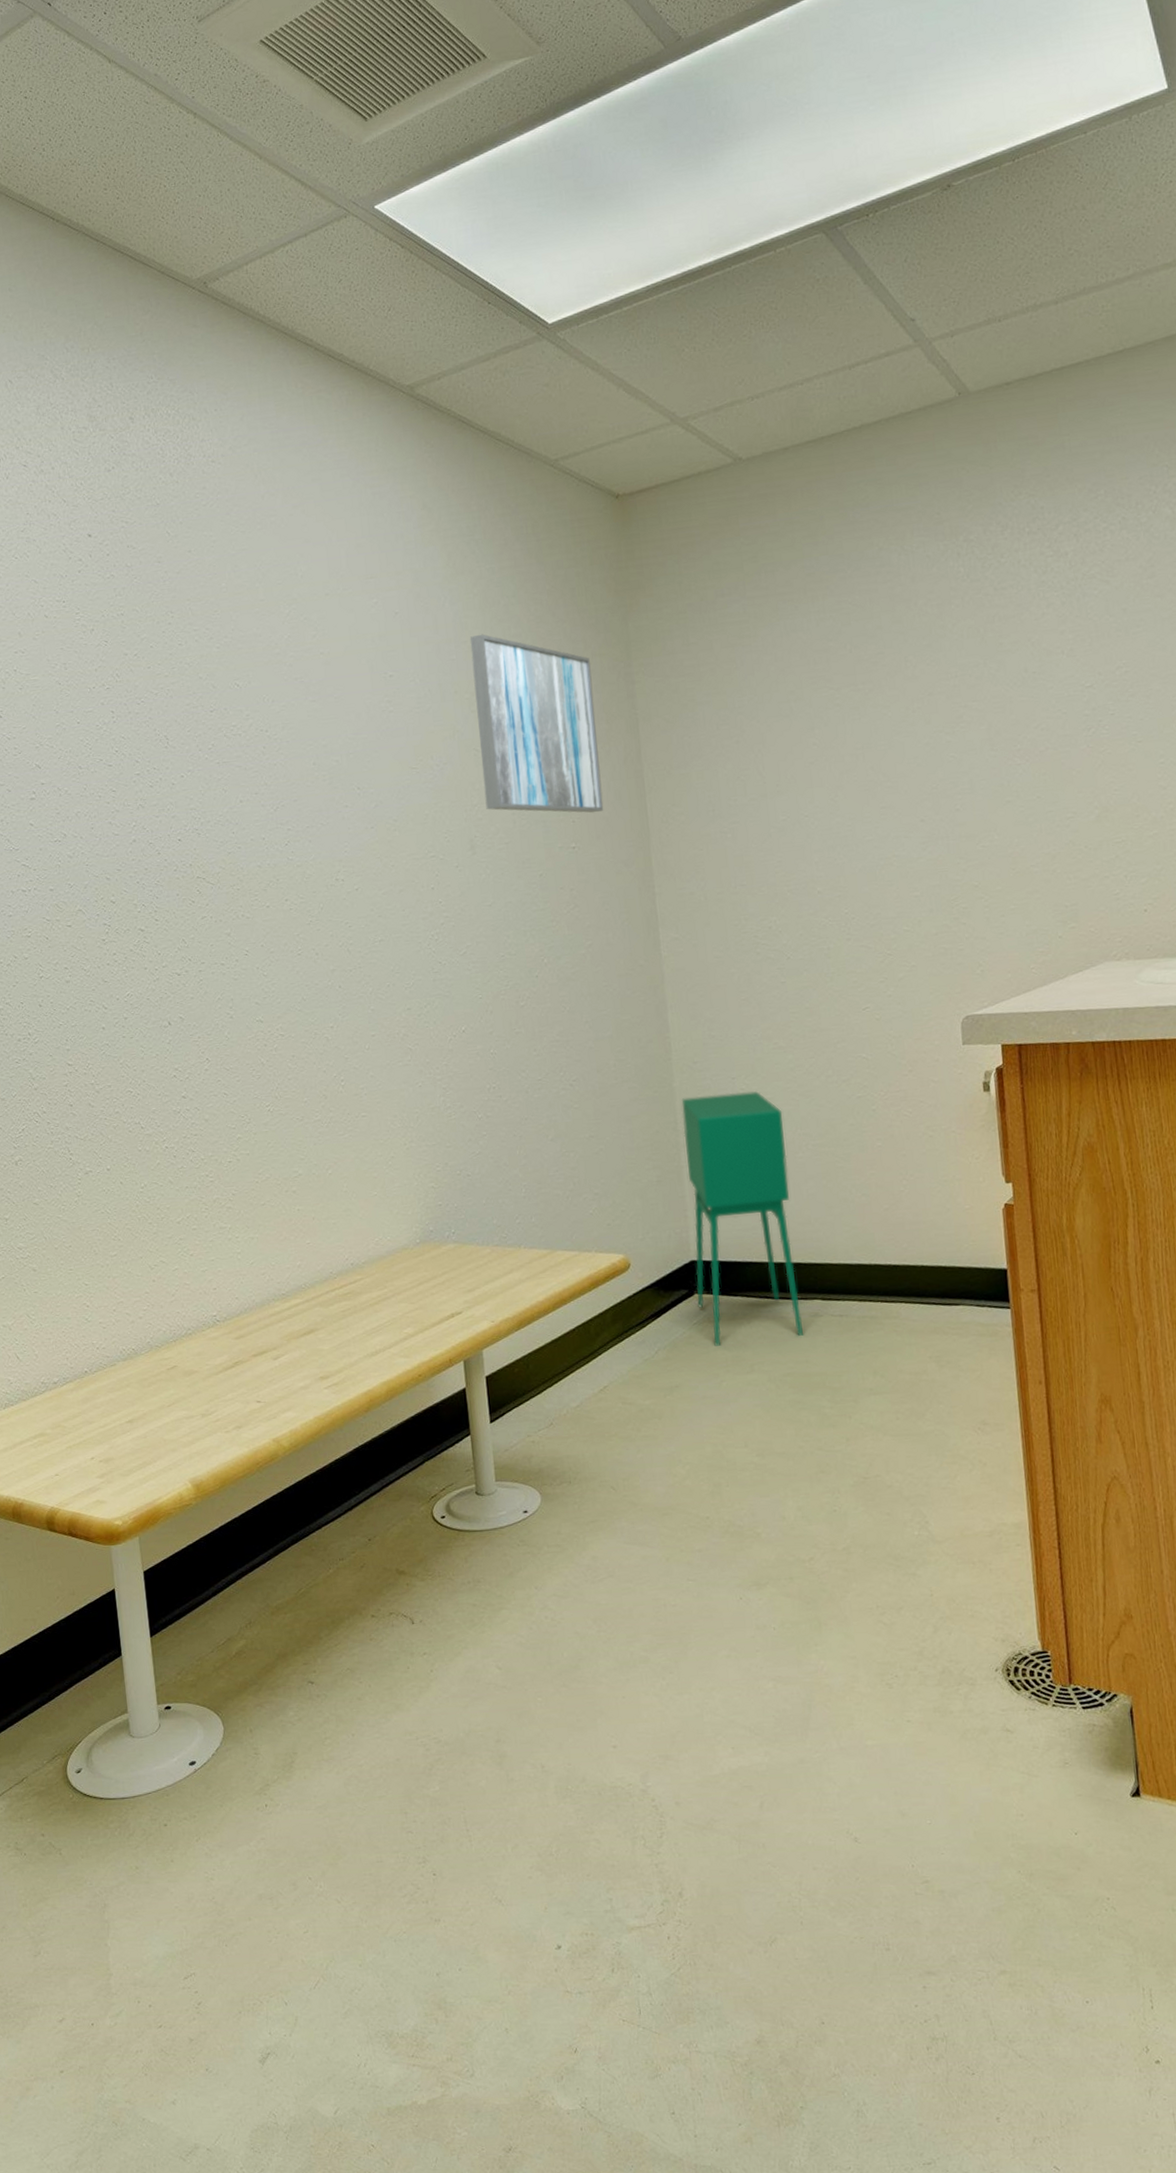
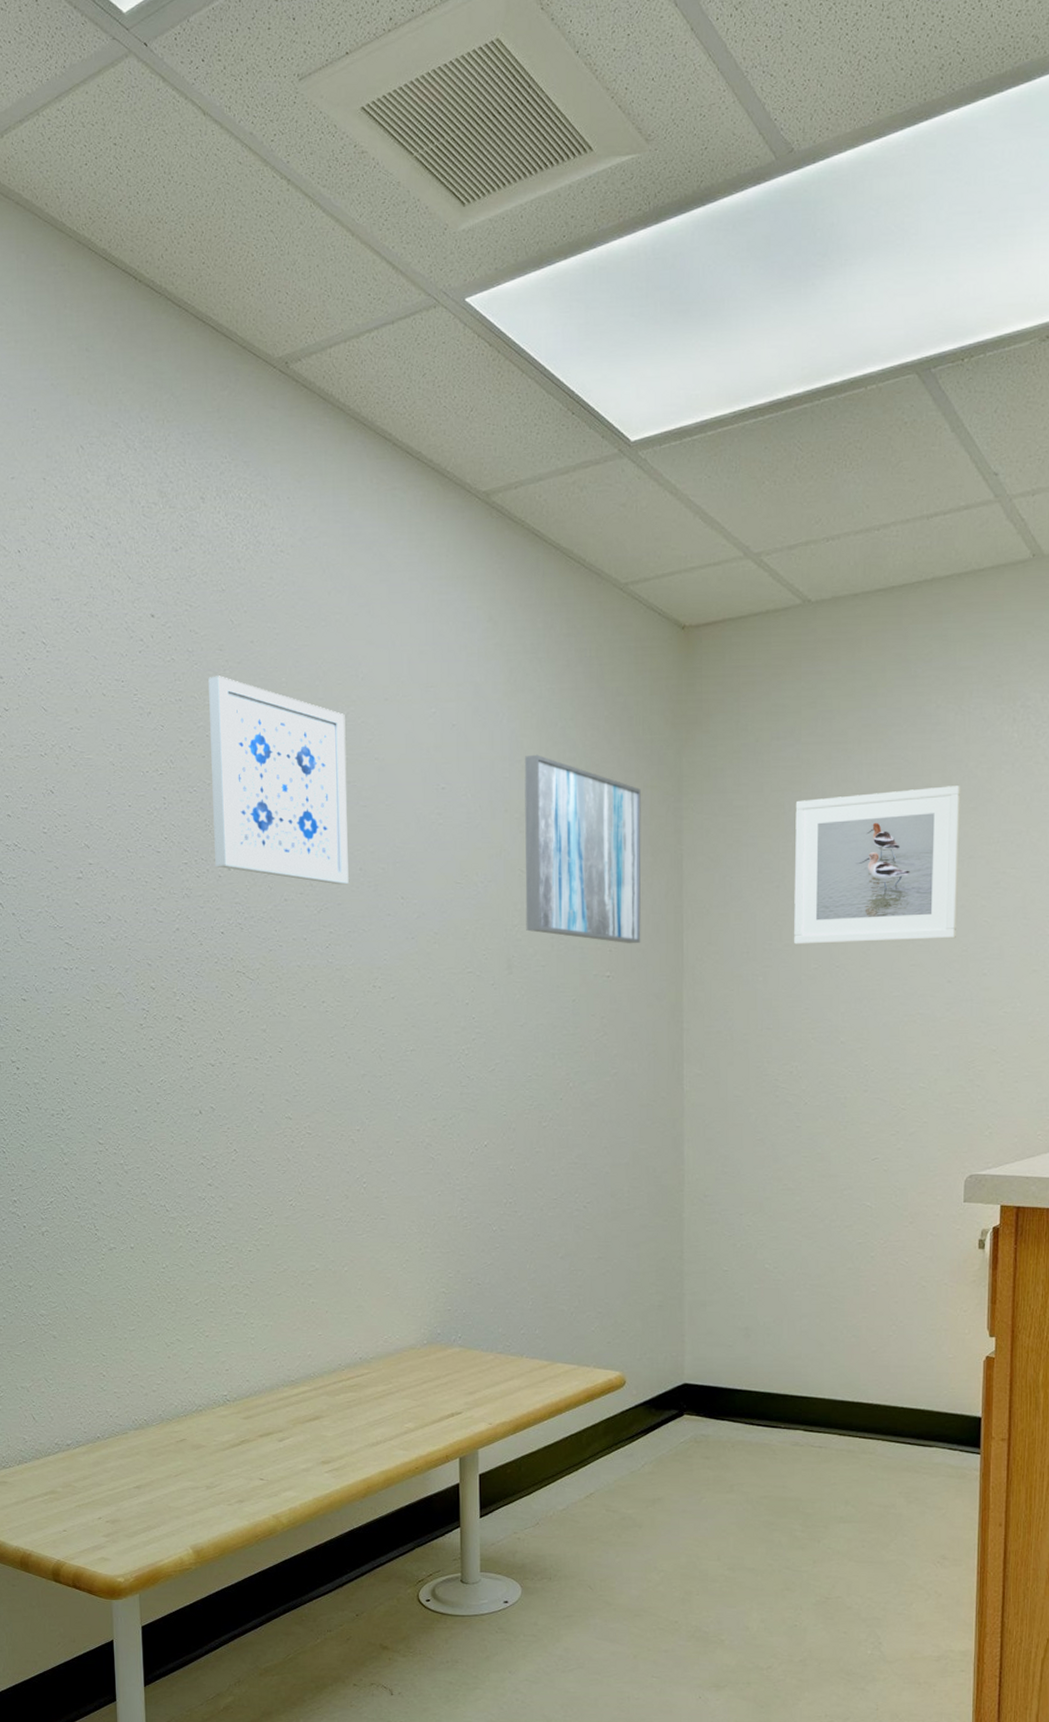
wall art: none [149,587,303,782] -> present [208,675,349,885]
storage cabinet: present [681,1091,804,1346] -> none [686,1229,785,1465]
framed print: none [746,624,925,798] -> present [793,786,961,945]

